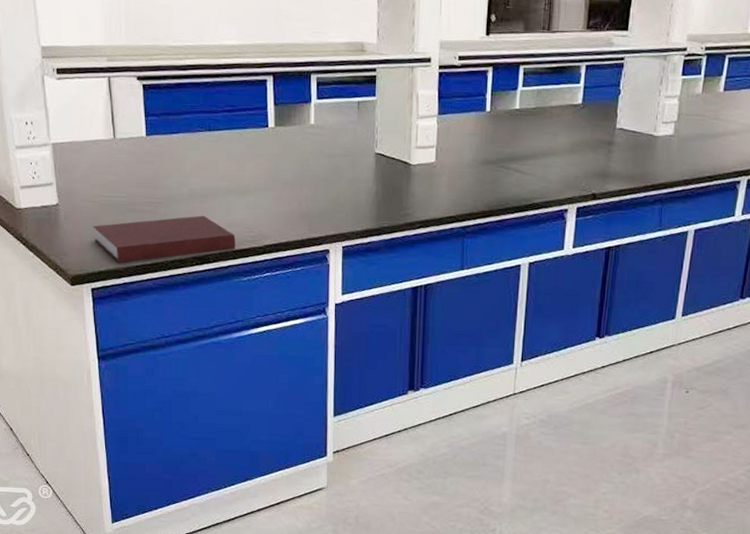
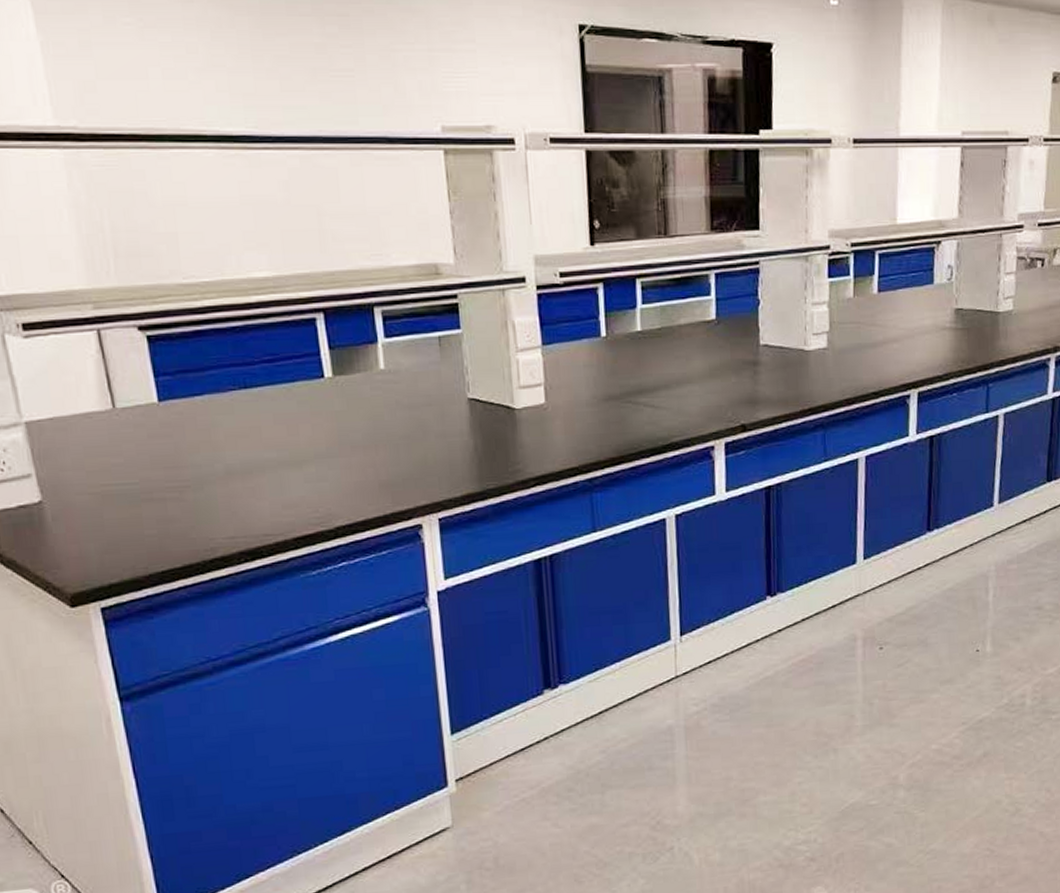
notebook: present [93,215,236,262] -> none [95,497,297,570]

